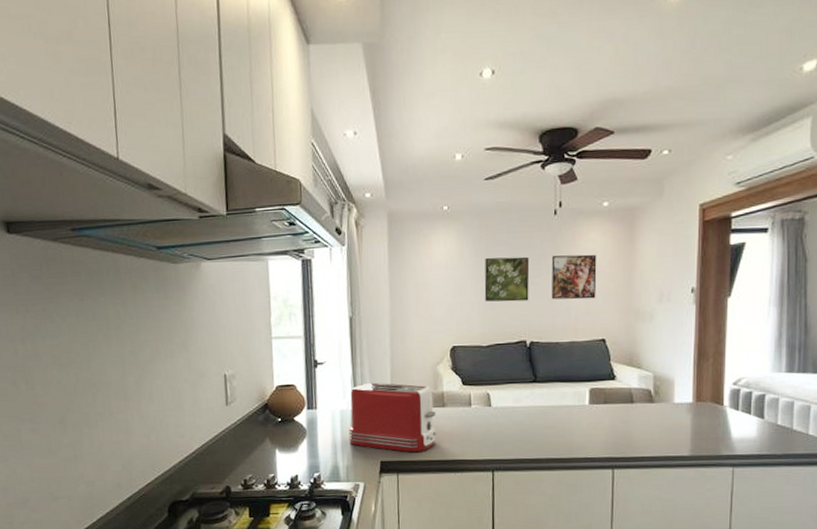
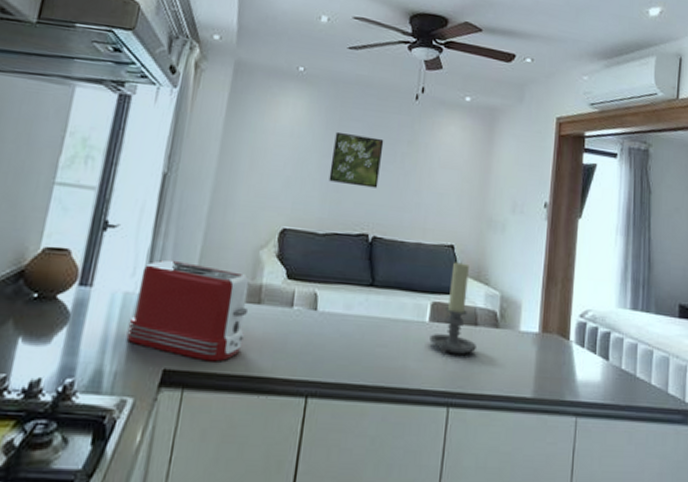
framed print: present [551,254,597,300] -> none [401,143,454,198]
candle holder: none [591,352,634,429] -> present [429,262,476,355]

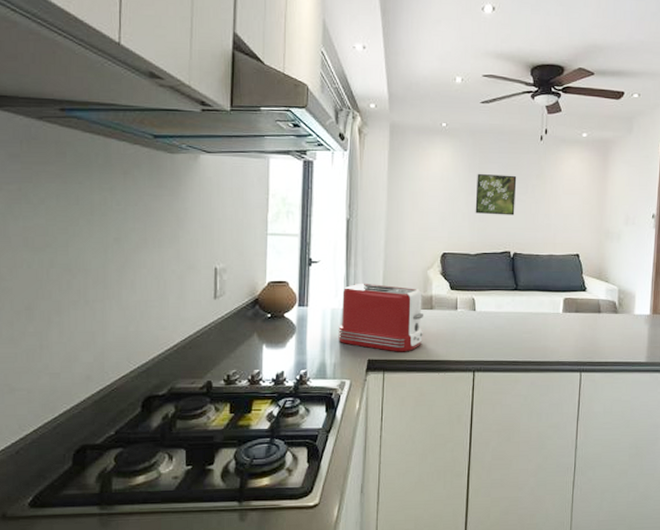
candle holder: present [429,262,476,355] -> none [564,267,600,335]

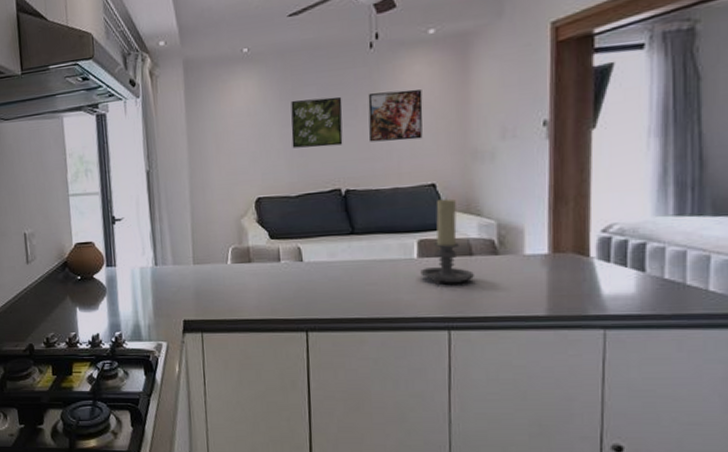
toaster: present [338,284,424,352] -> none [149,238,243,311]
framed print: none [534,177,575,218] -> present [368,89,423,142]
candle holder: none [564,267,600,335] -> present [420,198,474,285]

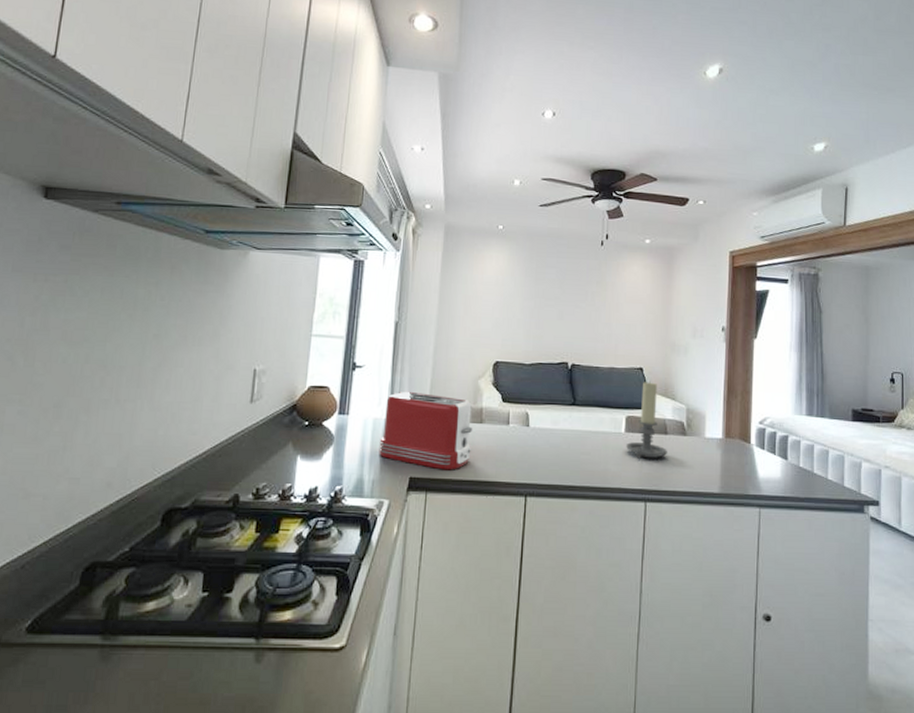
toaster: none [149,238,243,311] -> present [379,392,473,470]
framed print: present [291,96,343,148] -> none [531,278,576,324]
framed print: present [368,89,423,142] -> none [594,283,638,328]

